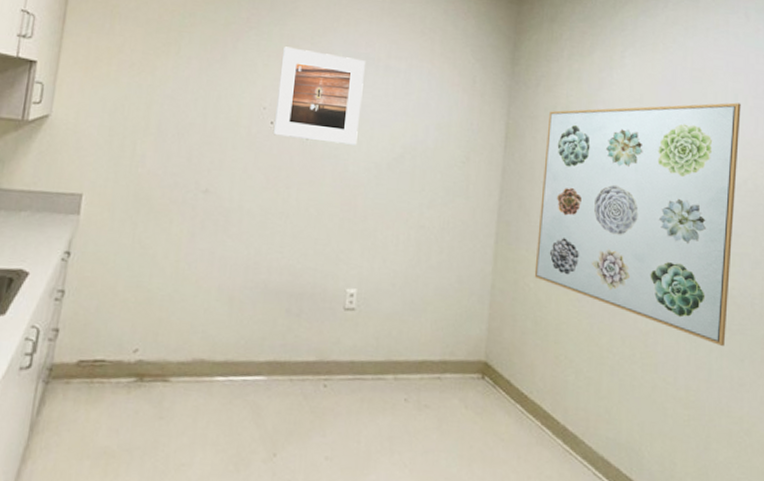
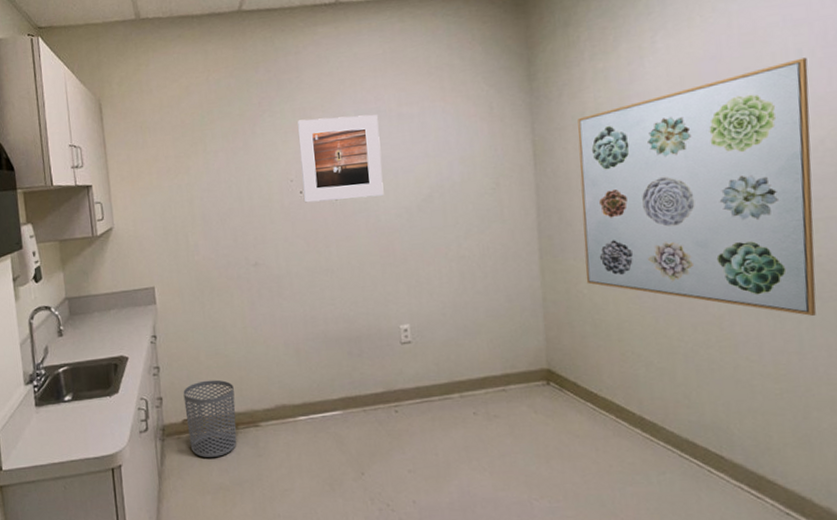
waste bin: none [79,316,149,413] -> present [183,379,237,457]

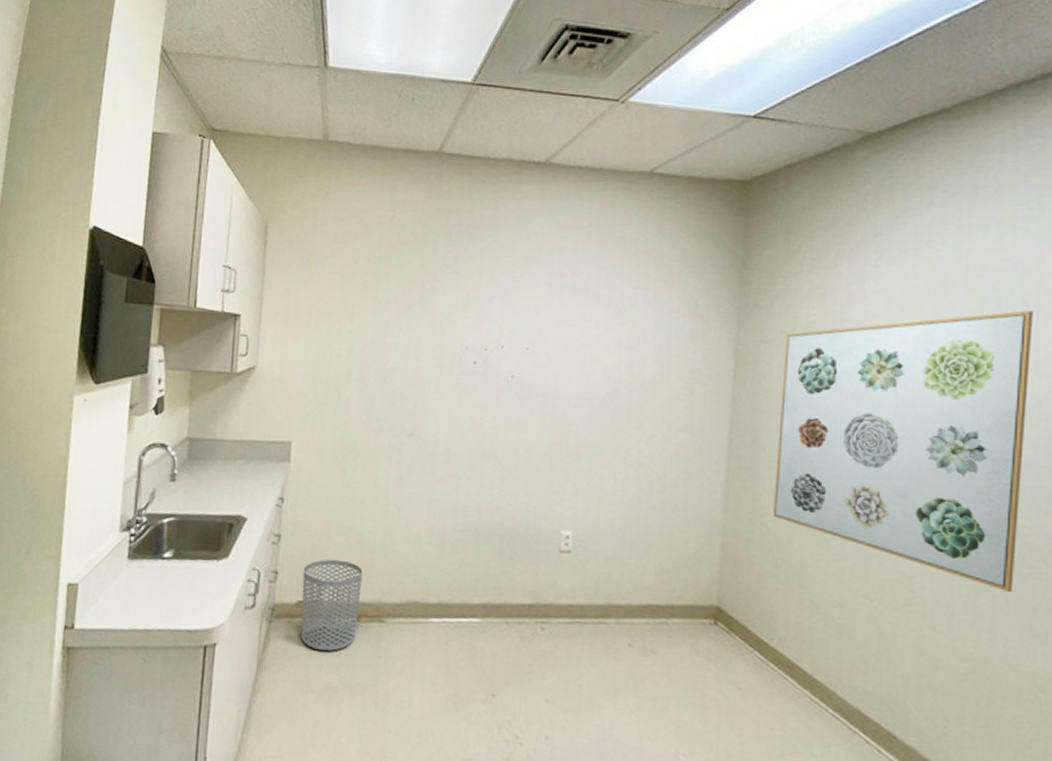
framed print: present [298,114,384,203] -> none [476,282,572,382]

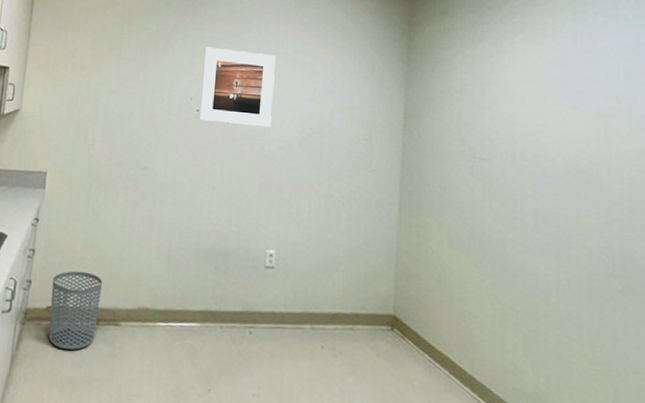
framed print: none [476,282,572,382] -> present [199,47,276,127]
wall art: present [772,310,1033,592] -> none [436,79,635,306]

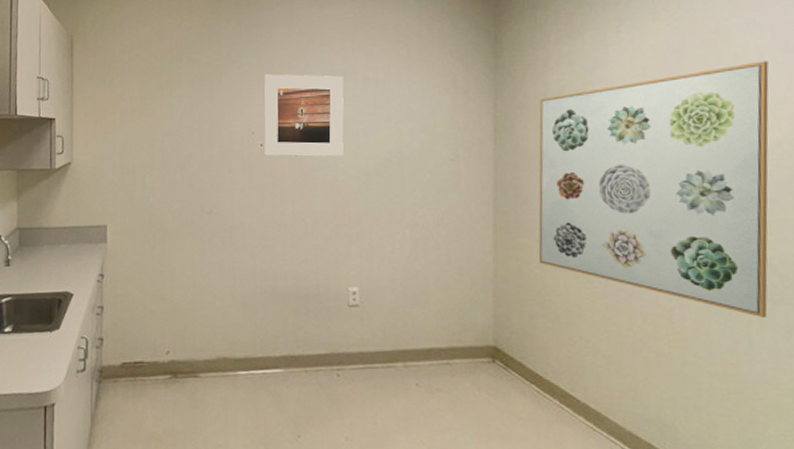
waste bin: present [48,271,102,350] -> none [125,325,176,405]
wall art: none [436,79,635,306] -> present [538,61,769,317]

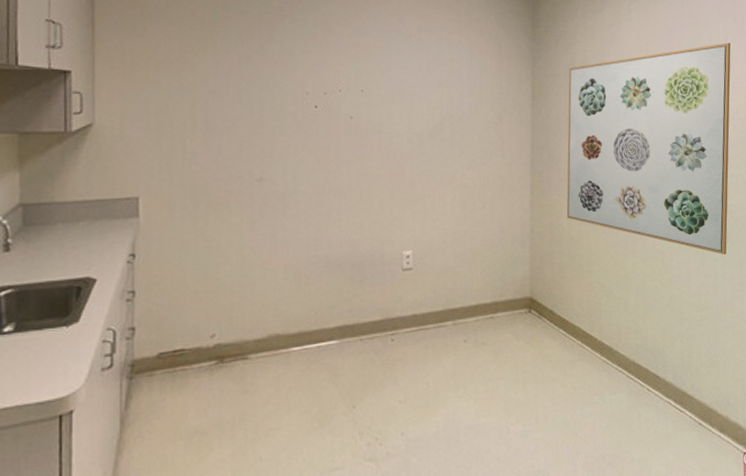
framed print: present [263,74,344,157] -> none [318,31,399,119]

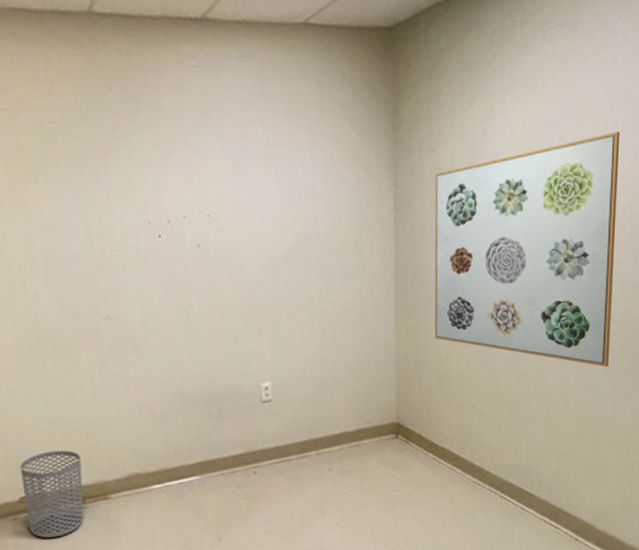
waste bin: none [162,306,223,397] -> present [20,450,84,538]

